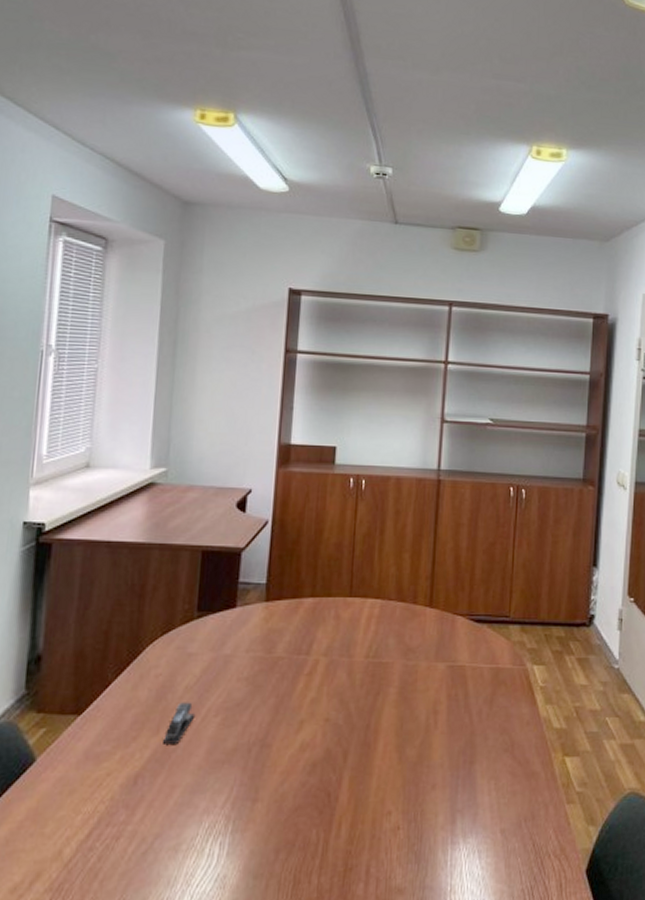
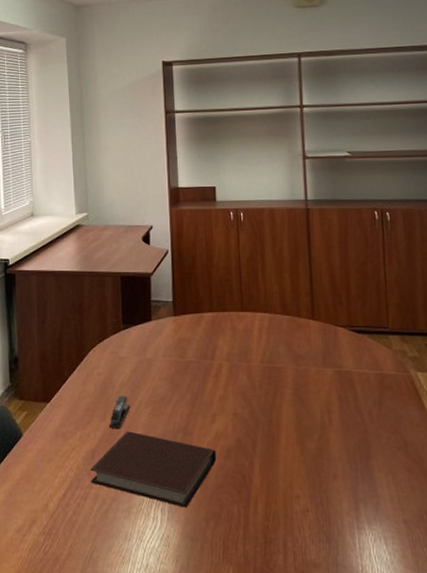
notebook: none [128,747,299,838] -> present [90,431,217,508]

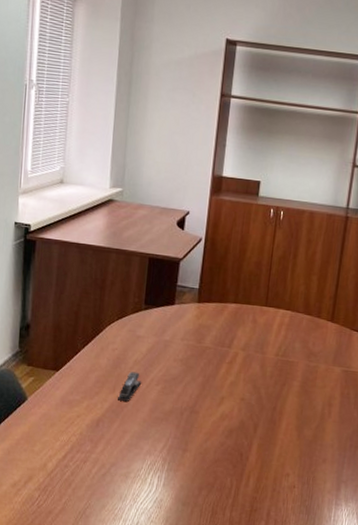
notebook: present [90,431,217,508] -> none [92,404,219,477]

